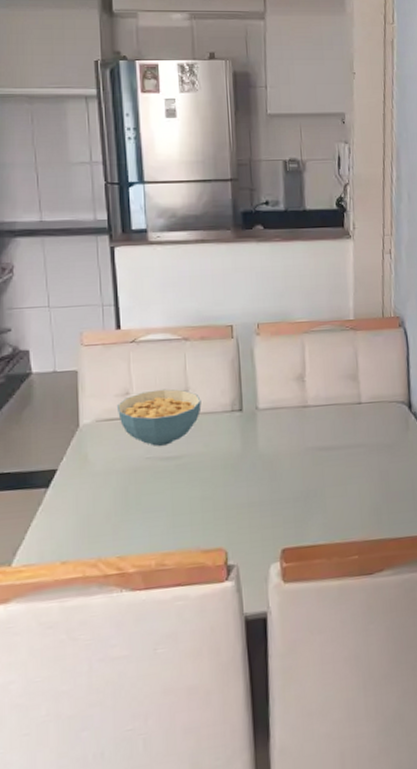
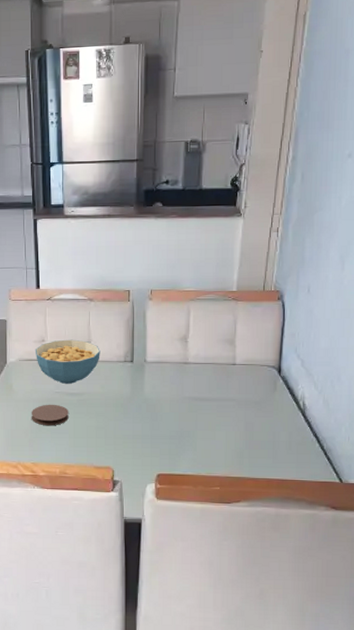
coaster: none [113,473,165,505] -> present [31,404,69,426]

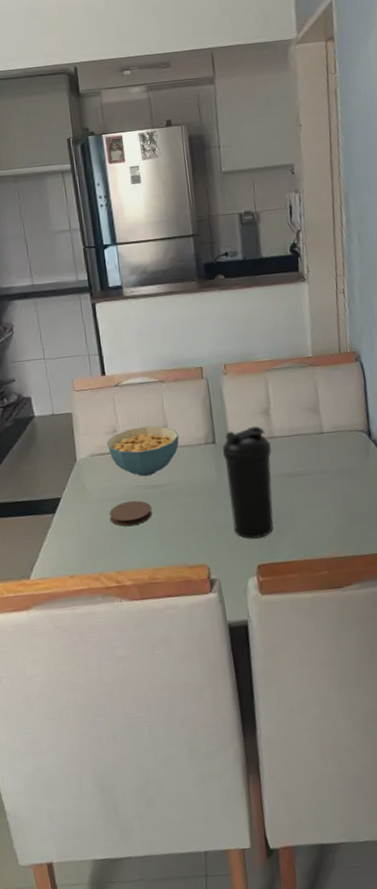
water bottle: none [139,350,184,451] -> present [223,426,274,539]

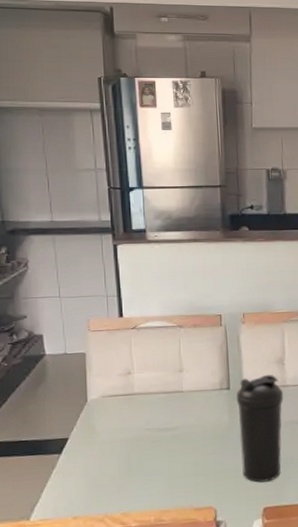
cereal bowl: present [106,426,179,476] -> none [120,369,194,419]
coaster: present [109,500,152,527] -> none [118,442,162,469]

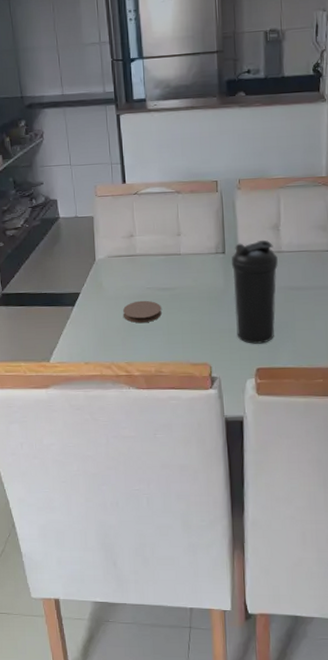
coaster: none [118,442,162,469] -> present [122,300,162,324]

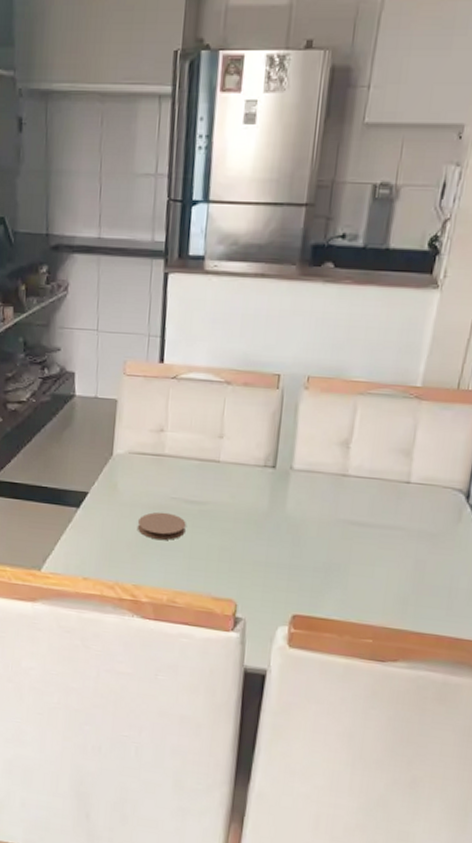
water bottle: present [232,239,278,344] -> none [274,457,341,586]

